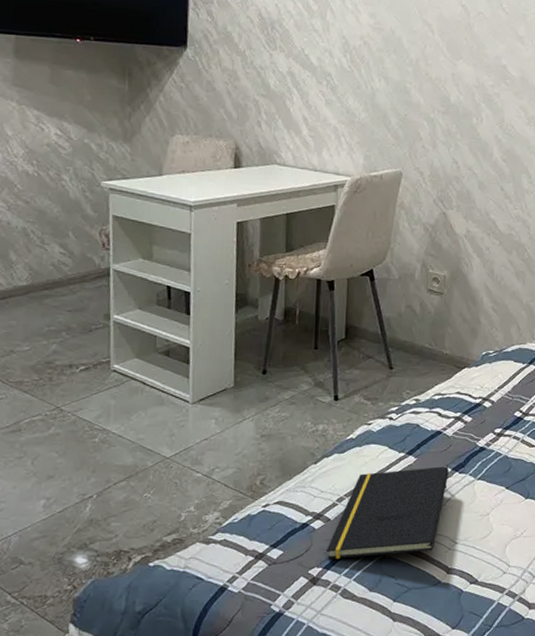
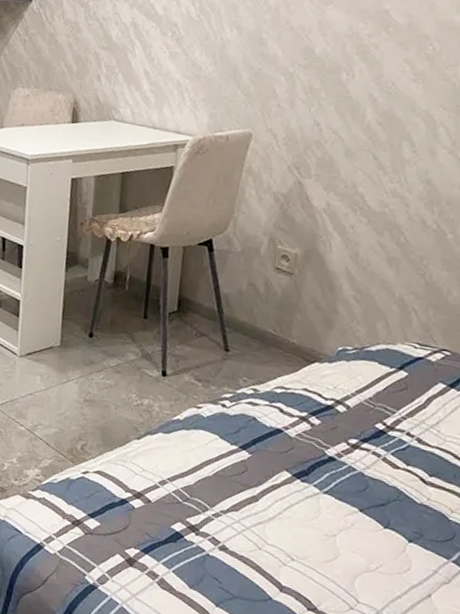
notepad: present [326,466,449,559] -> none [145,459,289,562]

